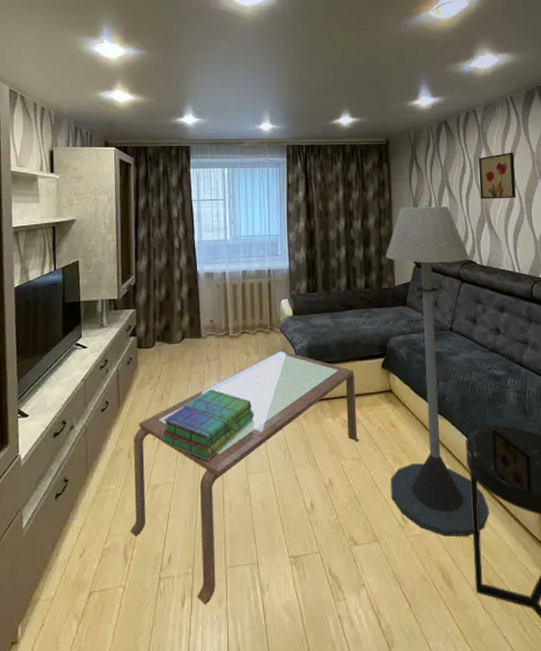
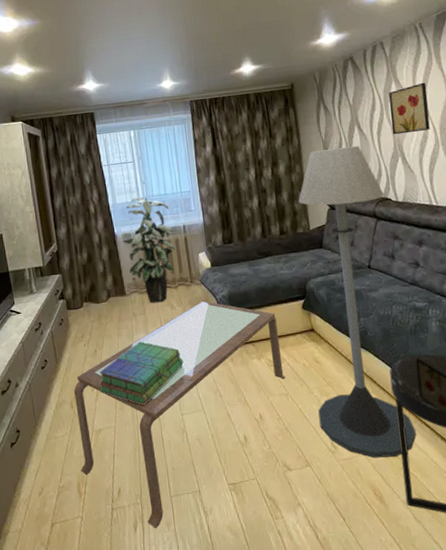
indoor plant: none [203,235,259,349] -> present [121,196,175,303]

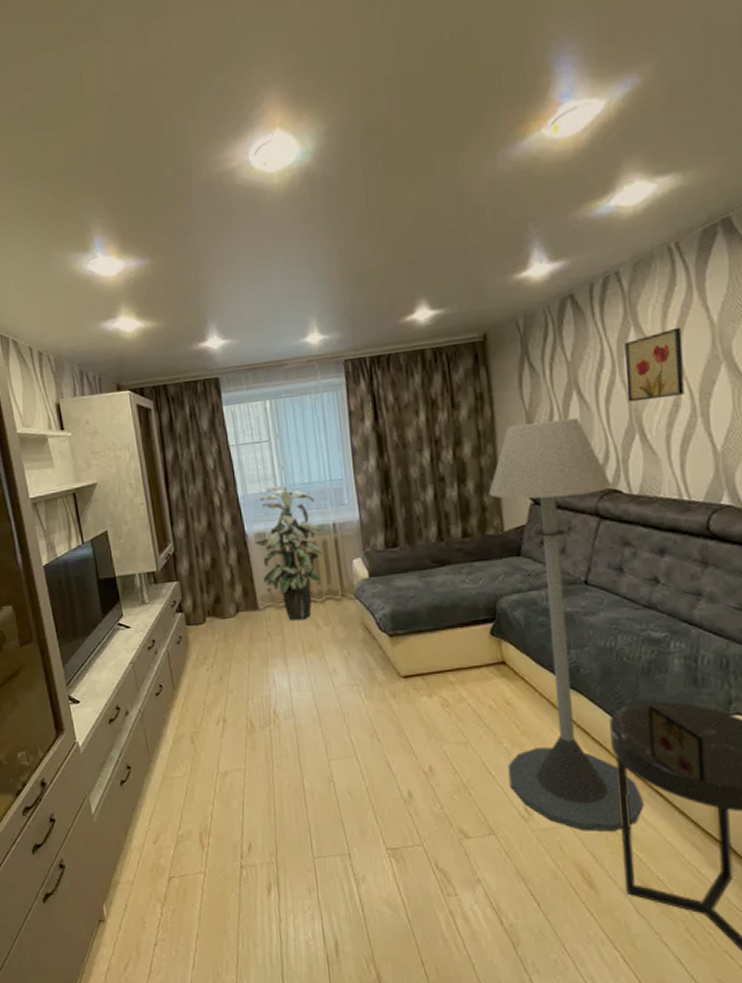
coffee table: present [74,300,285,528] -> none [195,619,465,893]
stack of books: present [98,341,184,406] -> none [224,668,331,746]

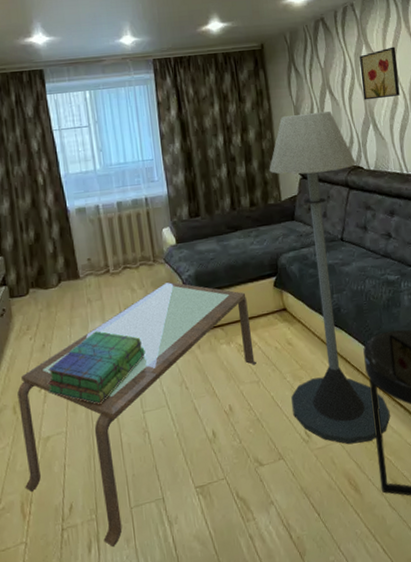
coffee table: none [195,619,465,893] -> present [17,281,256,547]
stack of books: none [224,668,331,746] -> present [47,331,146,405]
indoor plant: present [253,485,322,621] -> none [75,165,136,287]

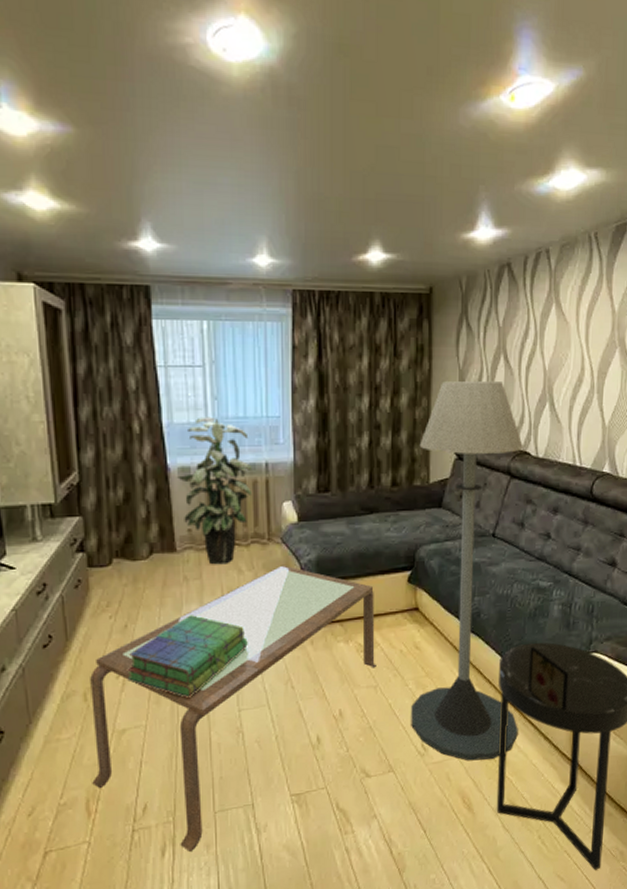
indoor plant: none [75,165,136,287] -> present [176,417,253,565]
wall art: present [359,46,400,101] -> none [543,310,591,373]

